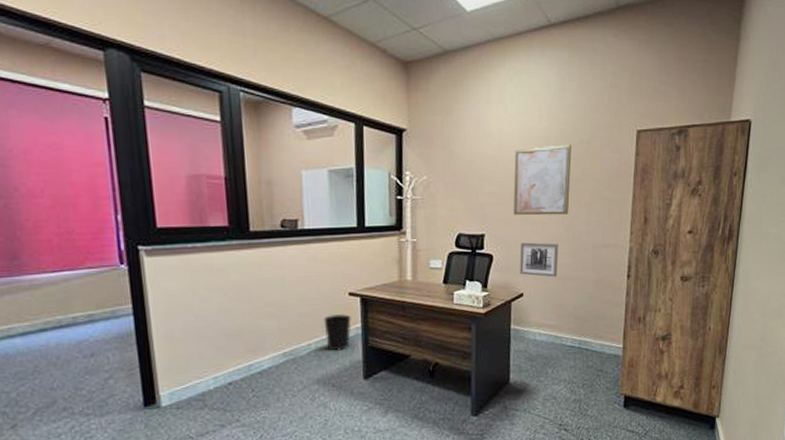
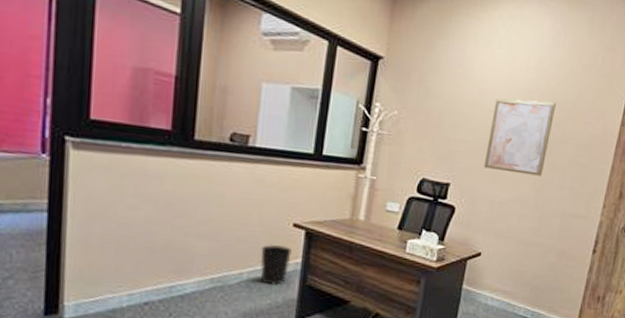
wall art: present [519,242,559,277] -> none [481,198,526,241]

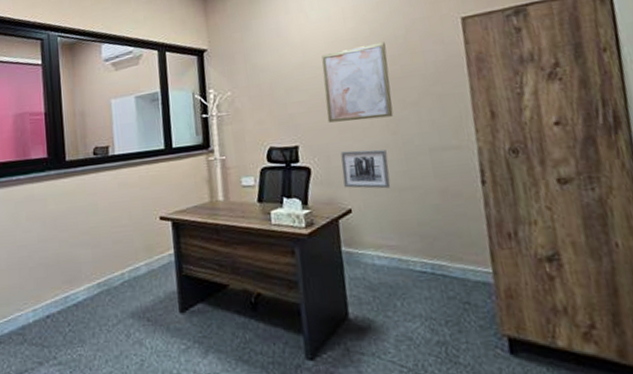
wastebasket: present [260,245,292,285] -> none [136,240,164,281]
wall art: none [481,198,526,241] -> present [340,149,391,189]

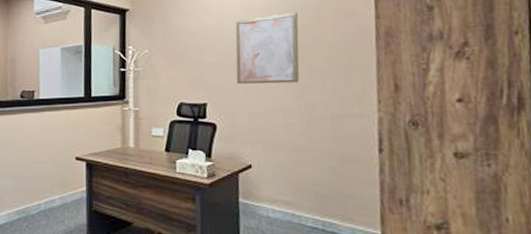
wall art: present [340,149,391,189] -> none [245,111,291,149]

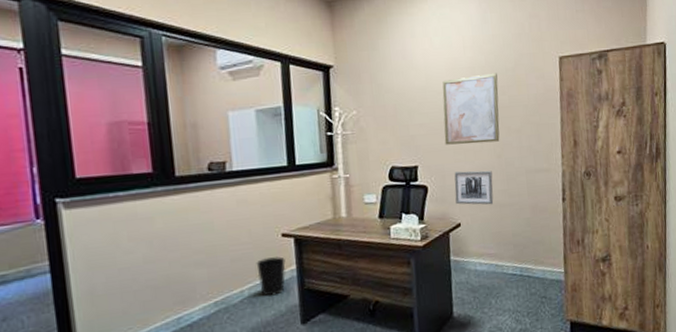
wastebasket: none [52,177,77,212] -> present [256,256,286,297]
wall art: none [245,111,291,149] -> present [454,170,494,205]

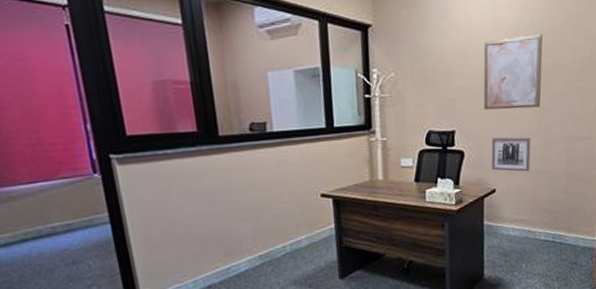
wastebasket: present [256,256,286,297] -> none [297,216,325,252]

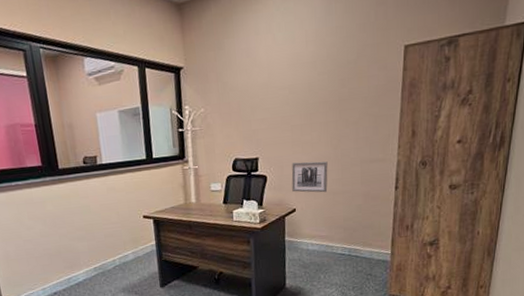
wall art: present [483,34,543,110] -> none [283,66,339,138]

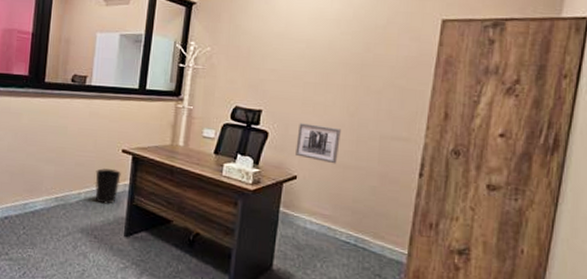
wastebasket: none [124,234,148,265] -> present [95,168,121,204]

